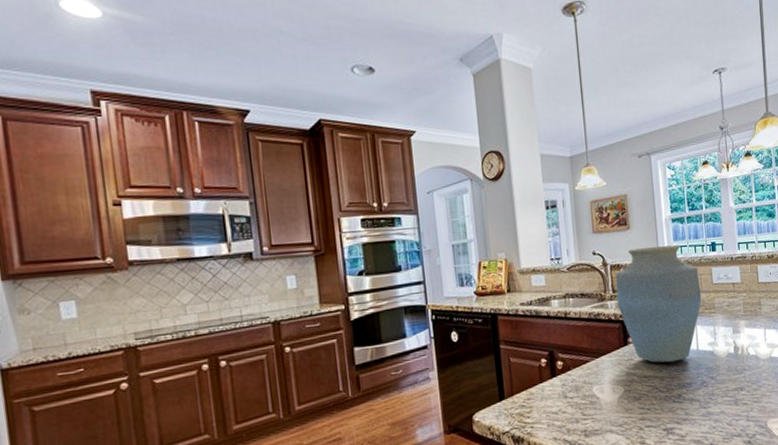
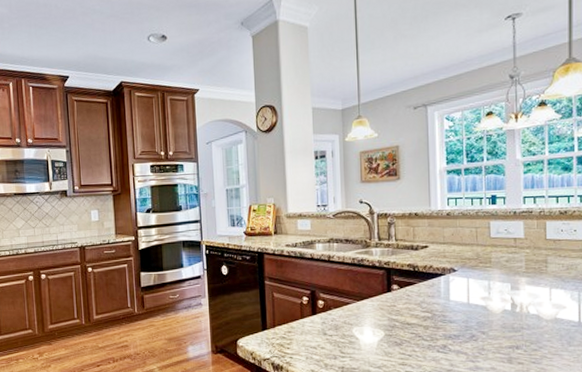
vase: present [615,245,702,363] -> none [382,197,476,313]

